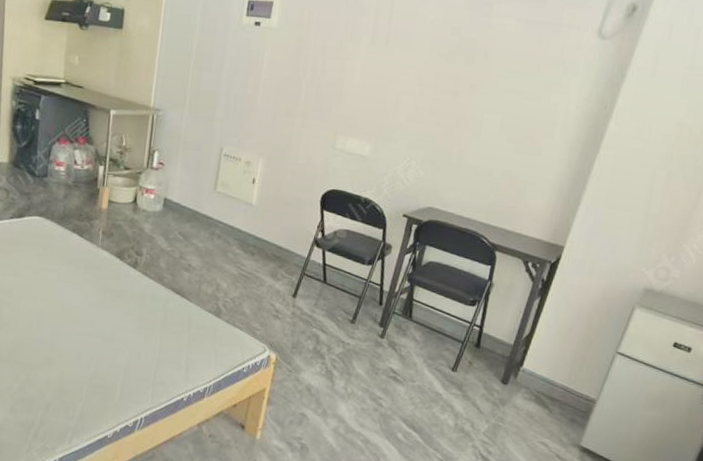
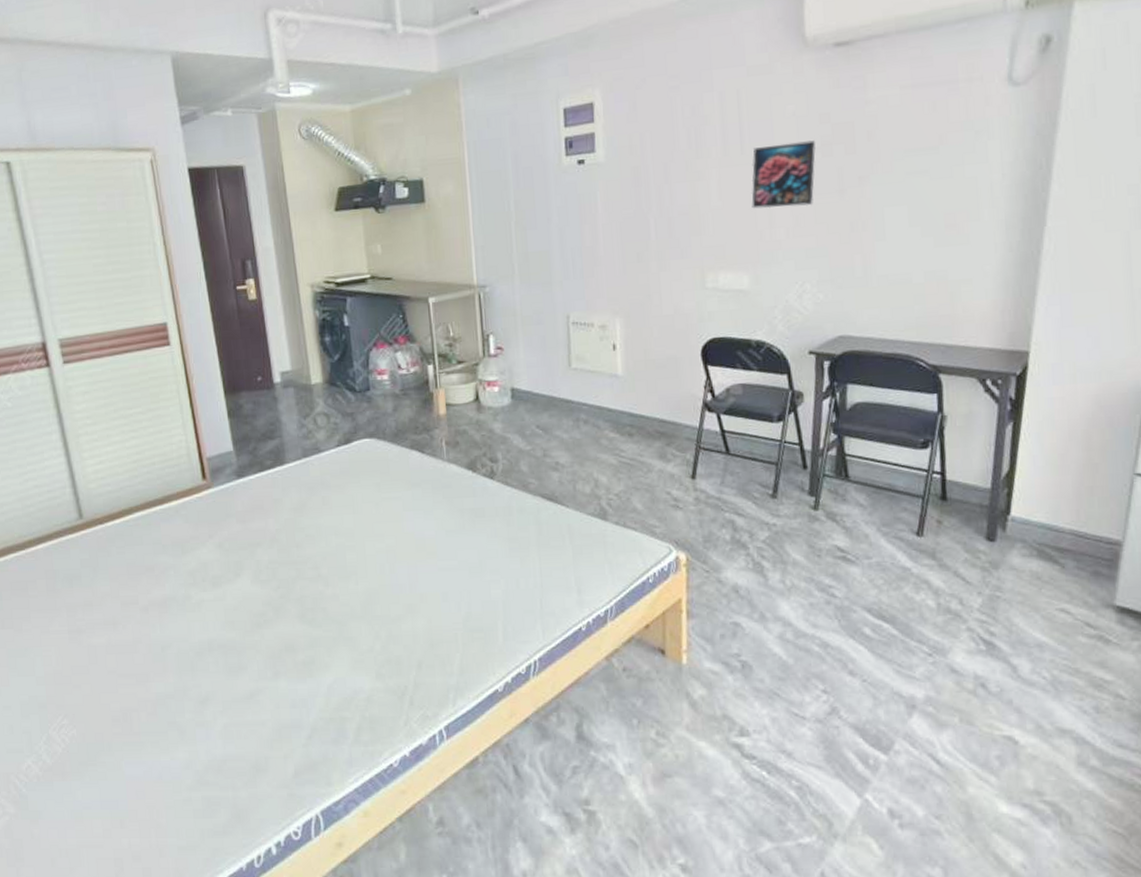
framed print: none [384,43,444,99] -> present [751,140,816,209]

